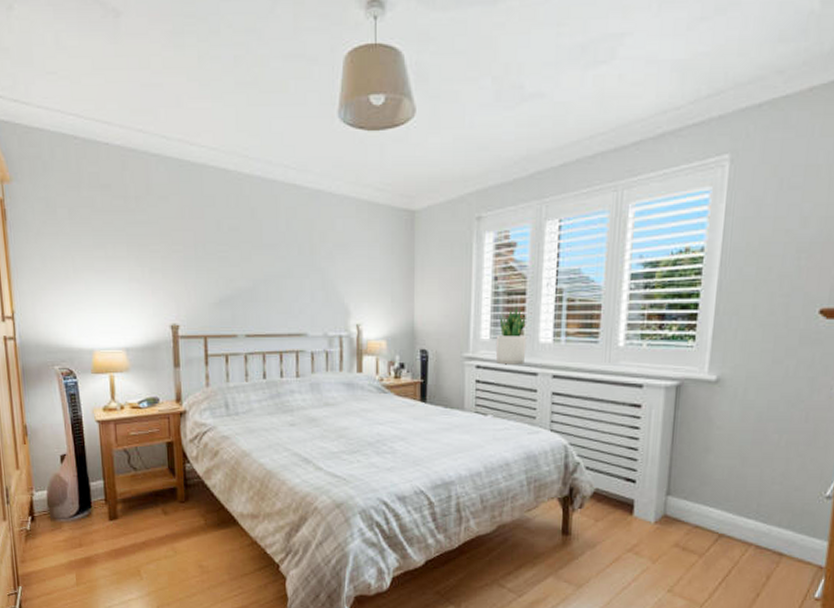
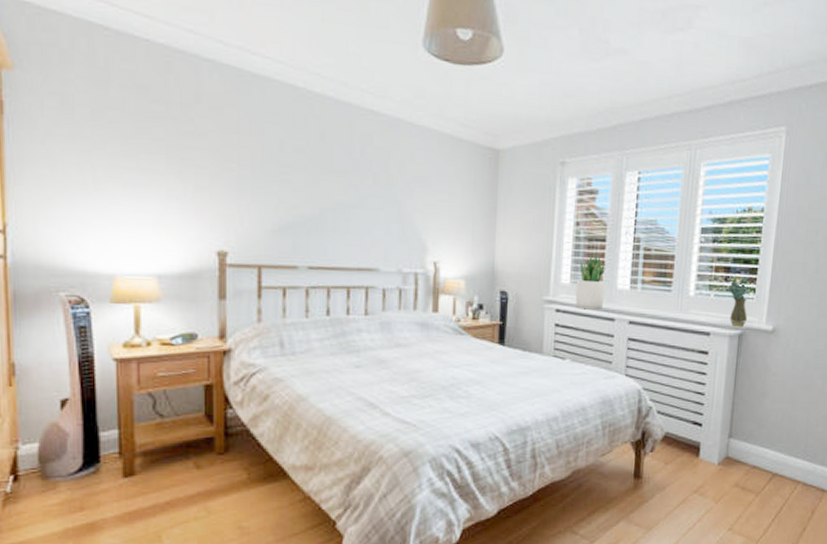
vase: none [663,328,687,378] -> present [728,280,748,328]

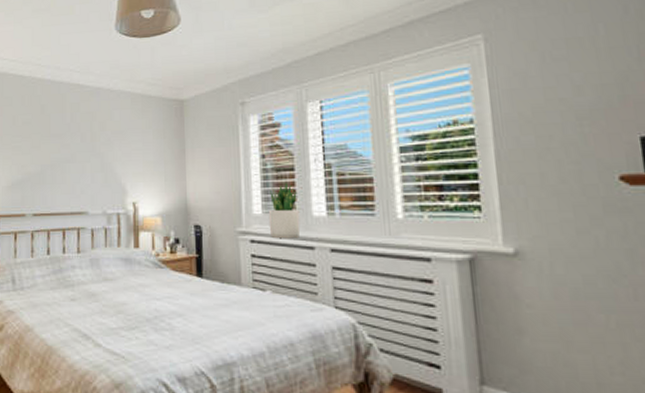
vase: present [728,280,748,328] -> none [445,199,478,251]

